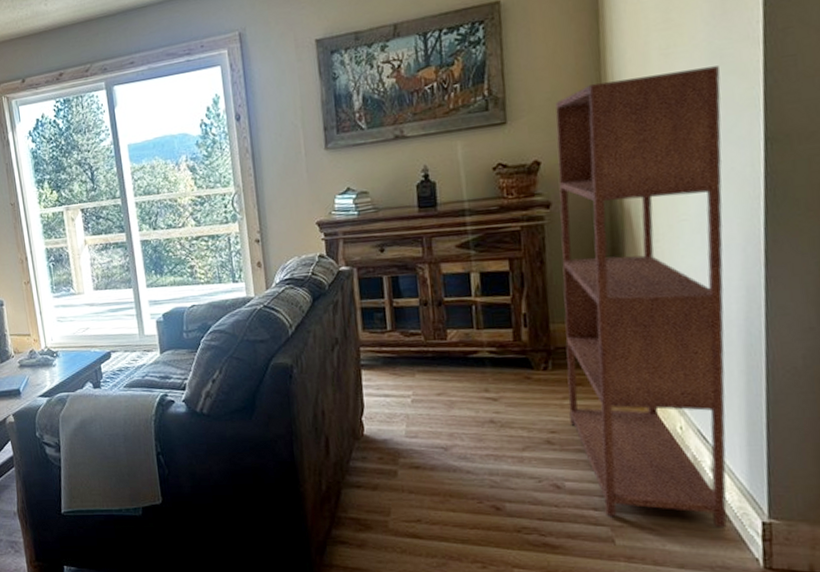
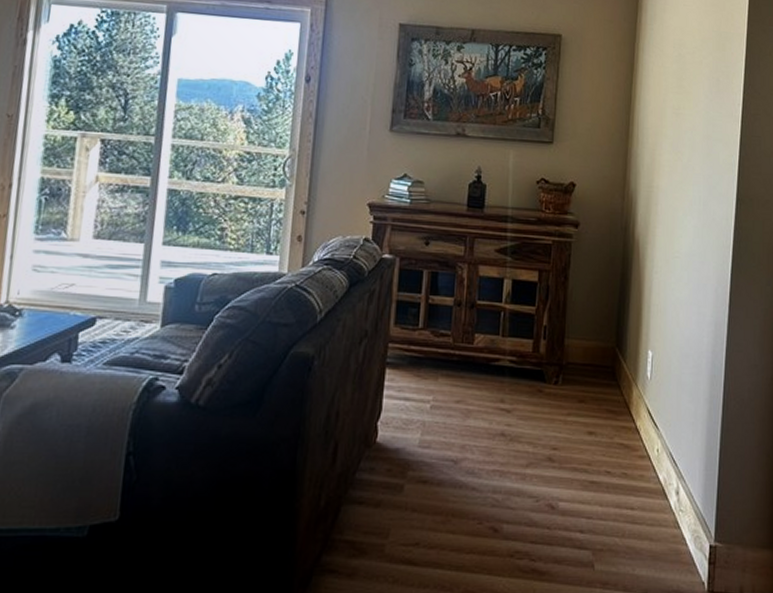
bookshelf: present [555,66,727,528] -> none [571,125,711,552]

